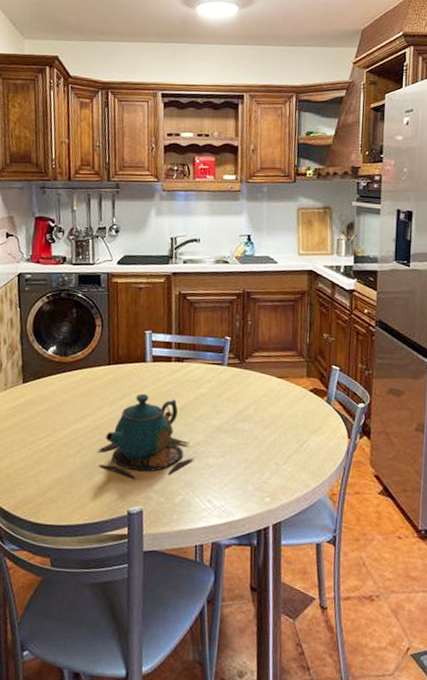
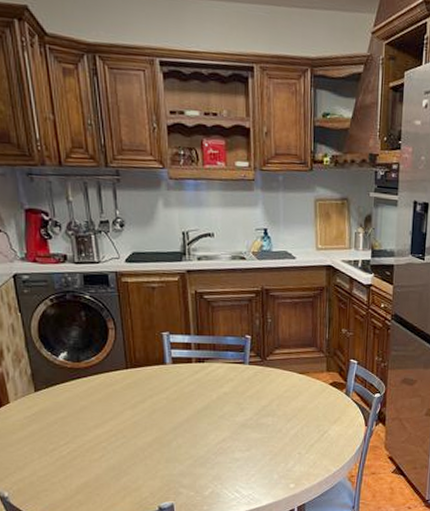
teapot: present [98,394,194,480] -> none [123,396,221,478]

